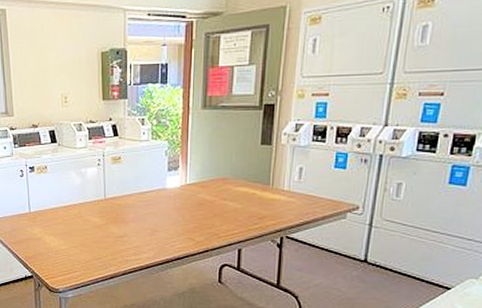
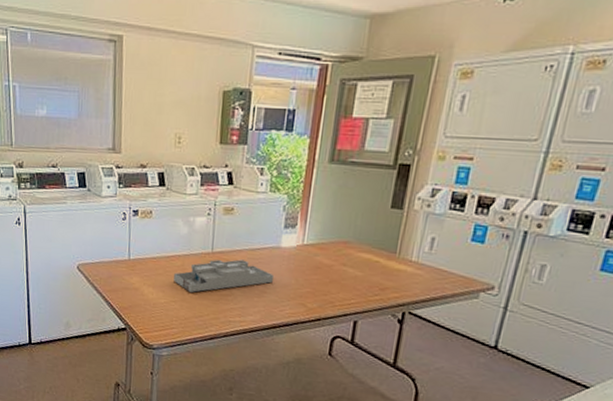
desk organizer: none [72,203,162,237] -> present [174,259,273,293]

